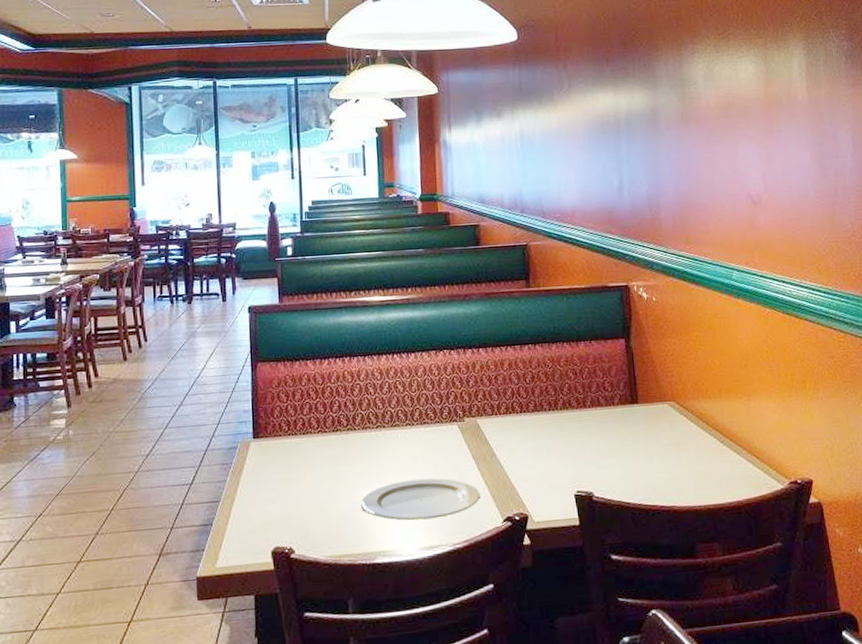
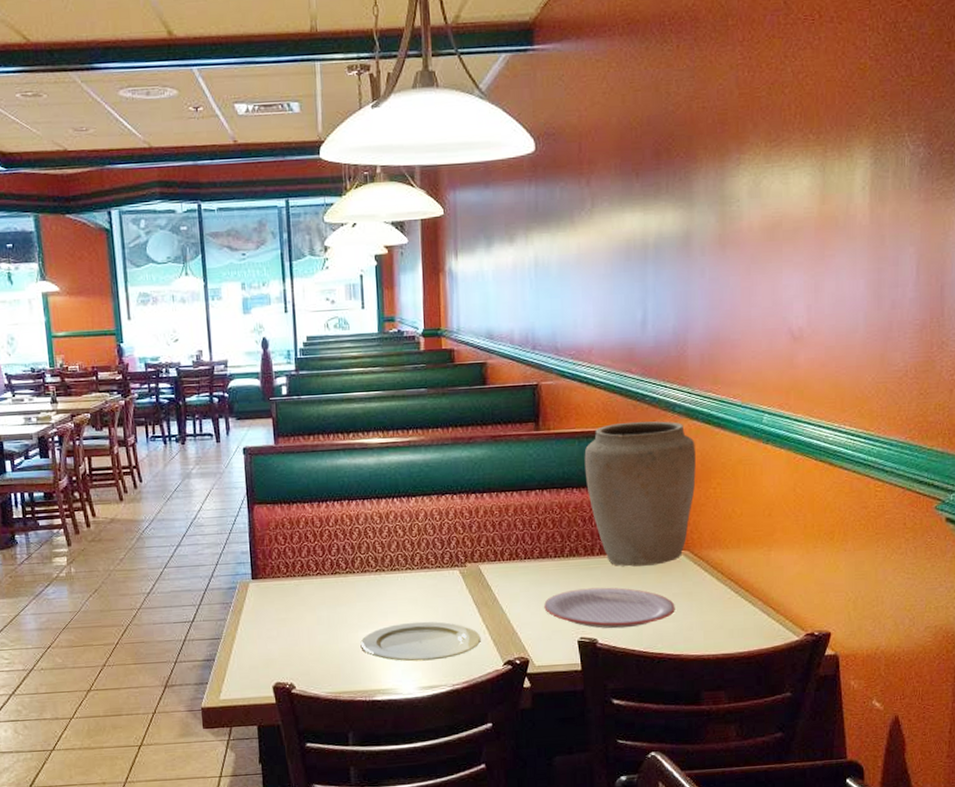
plate: none [541,439,666,482] -> present [544,587,675,629]
vase: none [572,278,677,418] -> present [584,421,696,567]

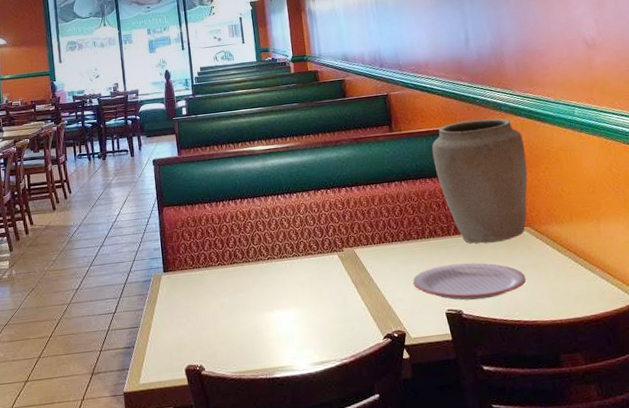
plate: present [360,621,481,662] -> none [258,301,362,340]

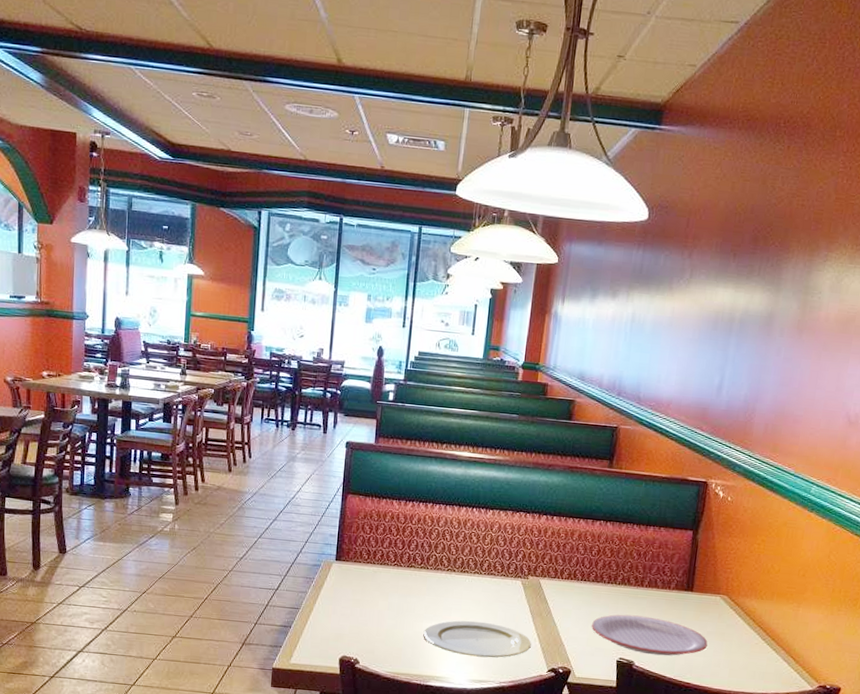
plate: none [258,301,362,340] -> present [423,620,531,658]
vase: present [432,118,528,244] -> none [646,473,748,604]

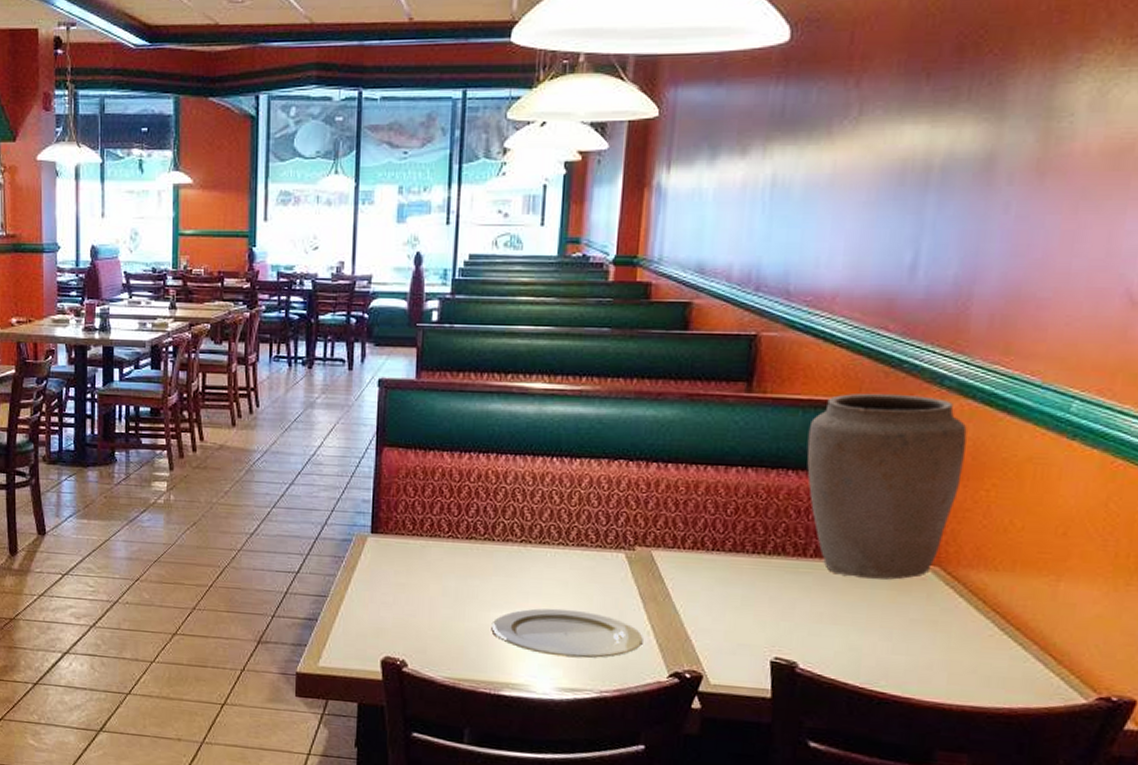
plate: present [591,614,708,656] -> none [731,596,911,655]
vase: none [646,473,748,604] -> present [807,393,967,580]

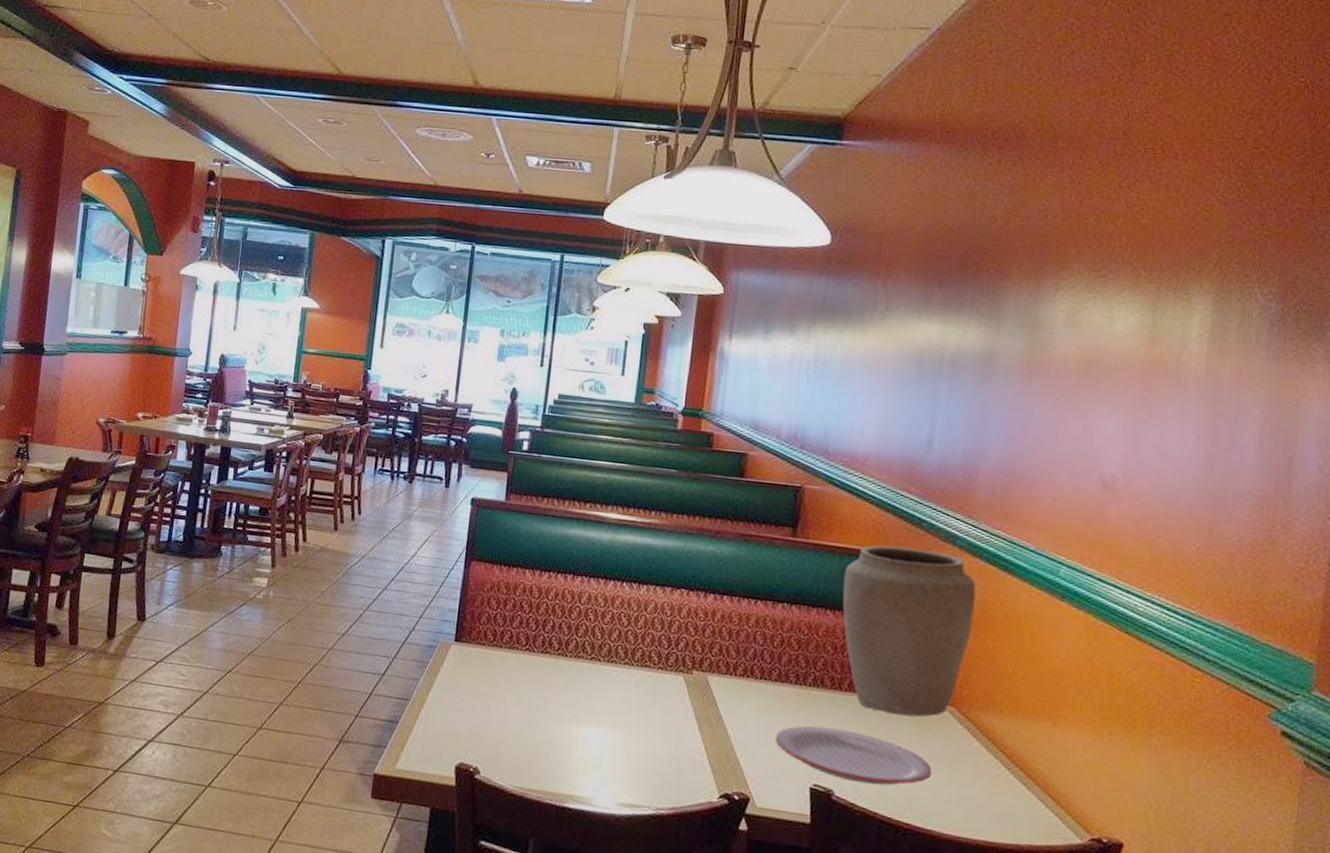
plate: present [491,608,643,659] -> none [560,724,697,776]
plate: none [731,596,911,655] -> present [775,726,932,786]

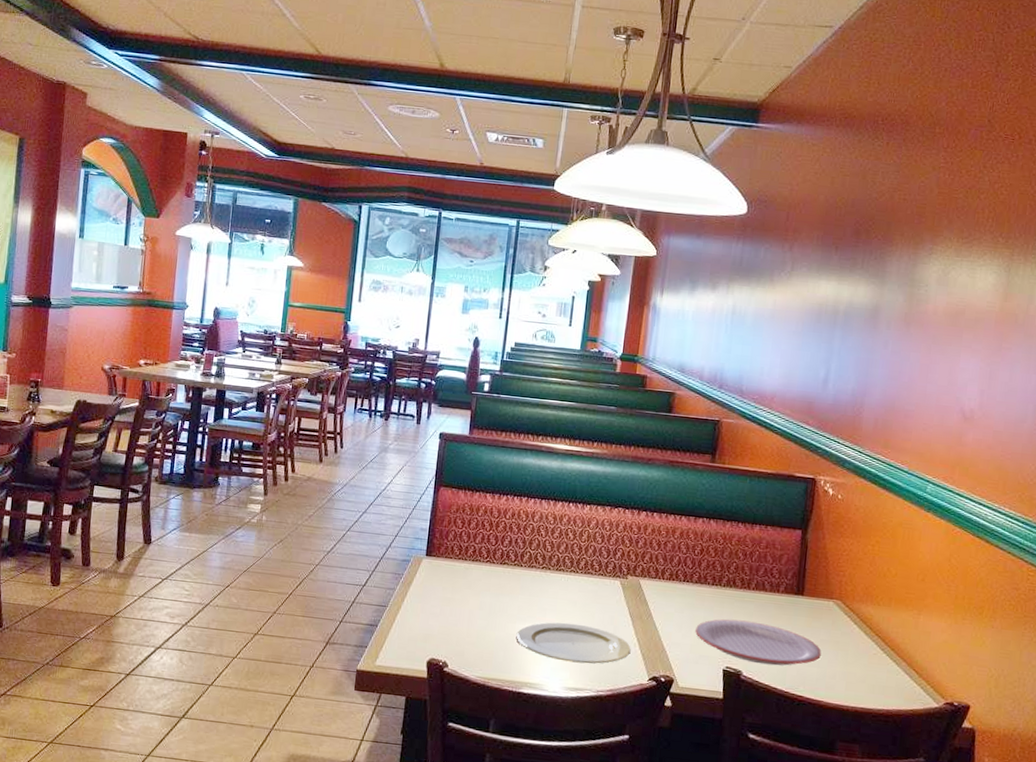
plate: none [560,724,697,776] -> present [516,622,631,664]
vase: present [842,545,976,717] -> none [752,468,860,610]

